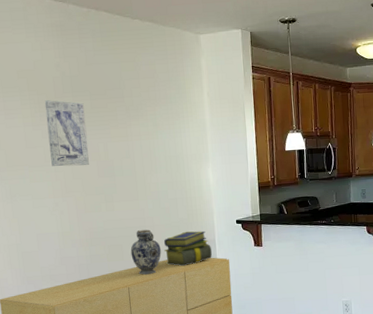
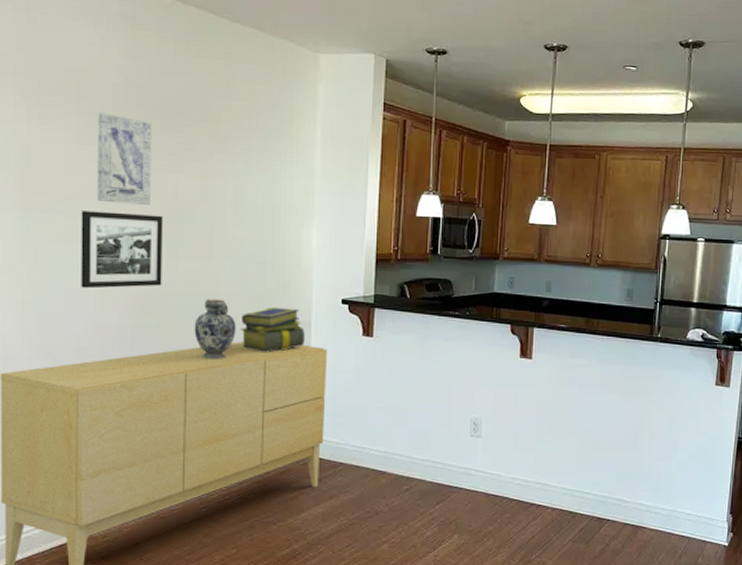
picture frame: none [41,172,104,232] -> present [81,211,164,289]

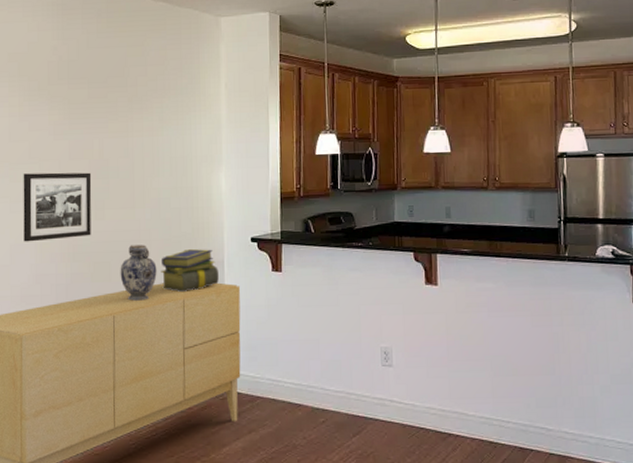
wall art: present [97,112,152,206] -> none [35,87,81,165]

